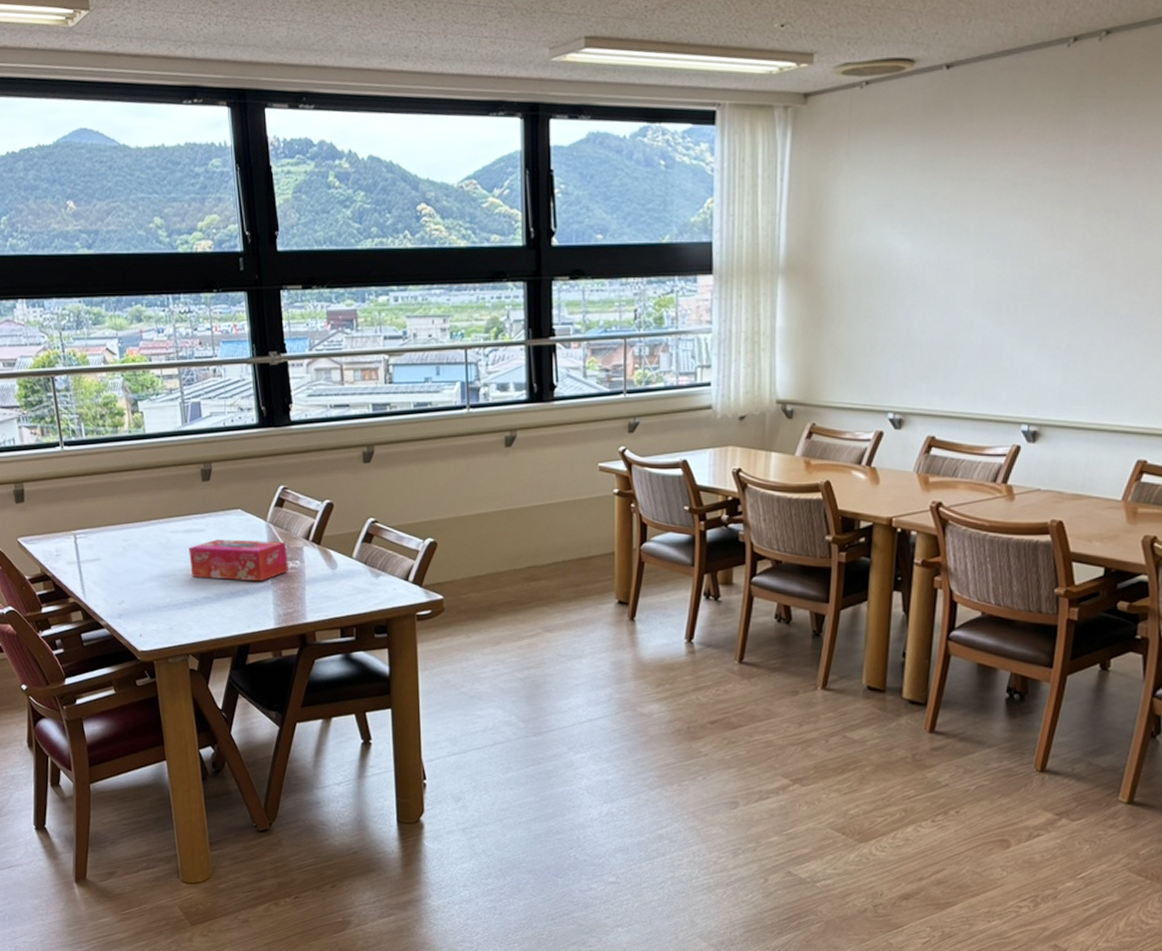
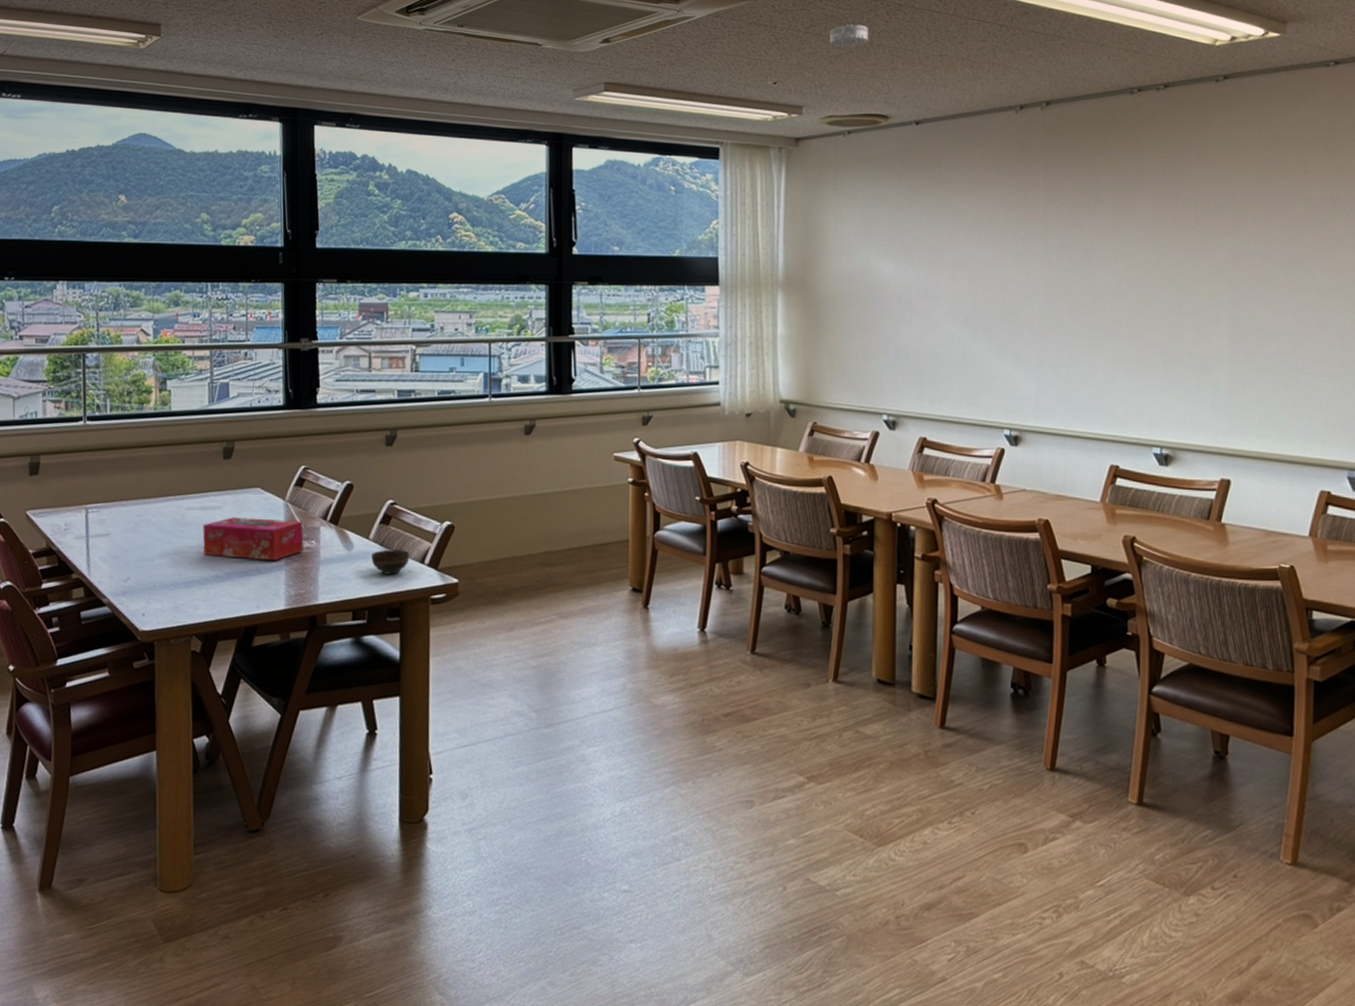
cup: none [356,566,394,593] -> present [371,548,410,575]

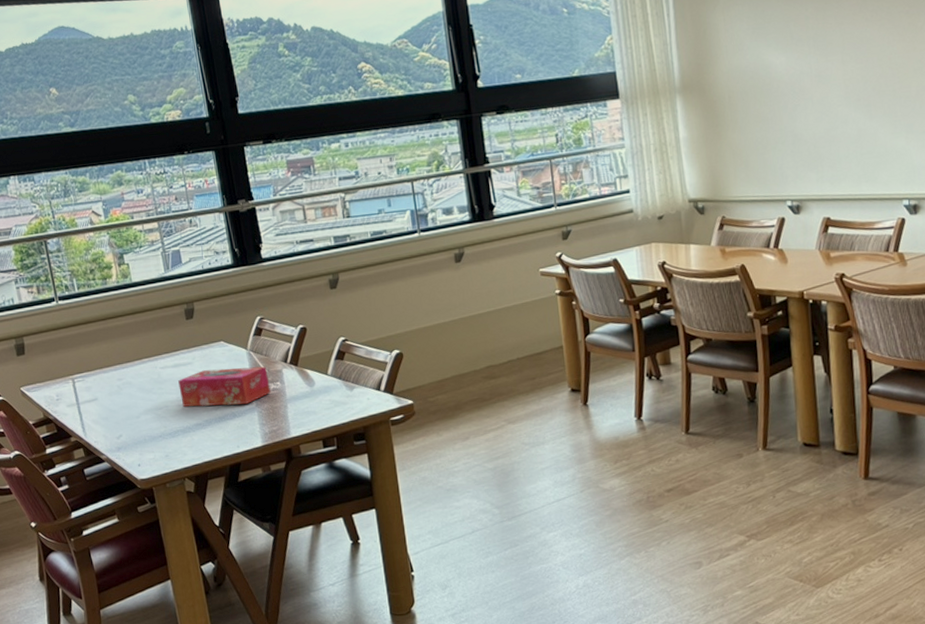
cup: present [371,548,410,575] -> none [332,380,367,404]

